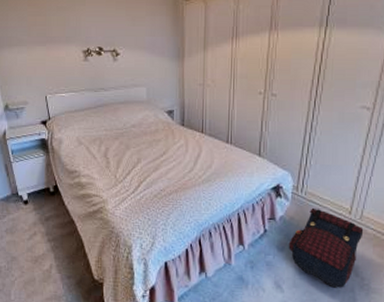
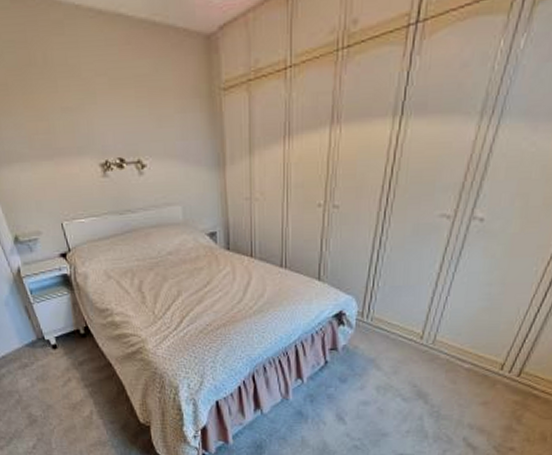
satchel: present [288,207,364,289] -> none [352,334,436,418]

